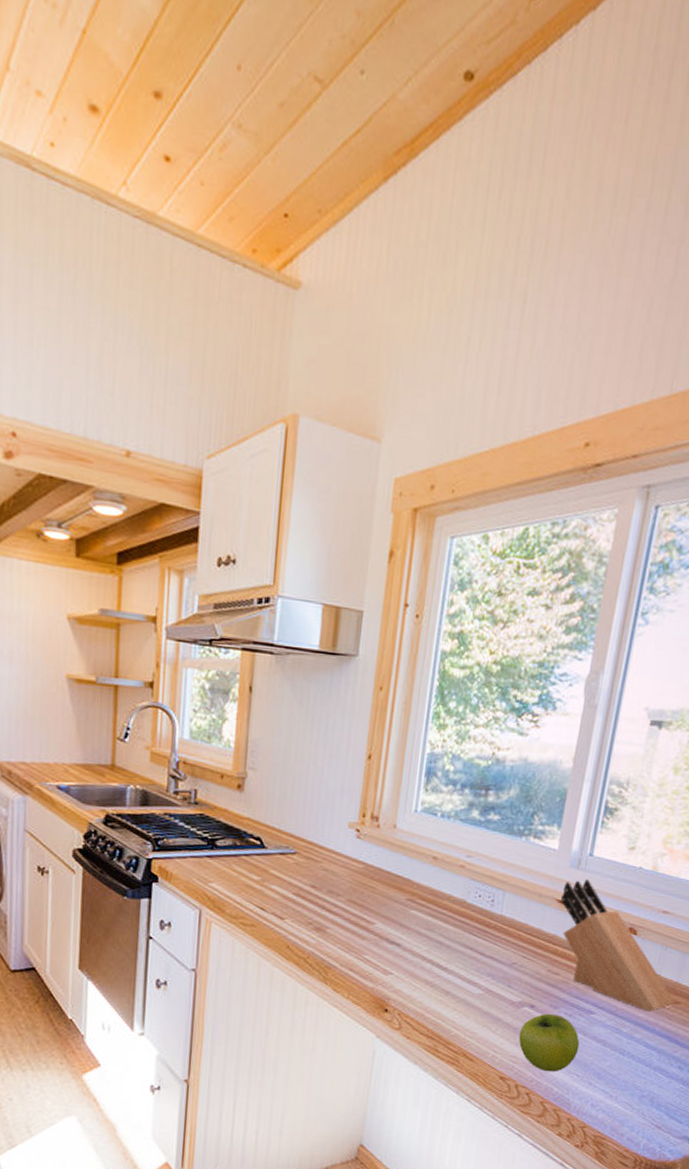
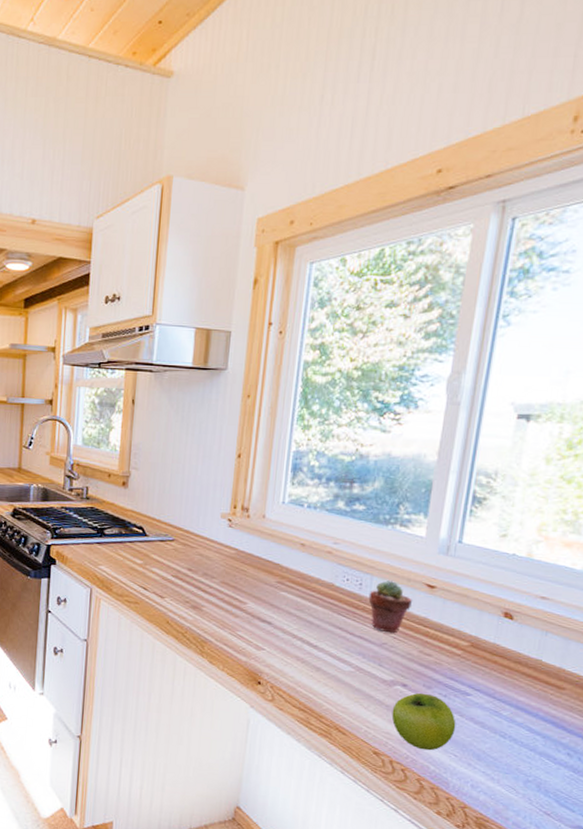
potted succulent: none [500,896,544,951] -> present [368,581,413,633]
knife block: present [561,879,676,1012] -> none [430,565,560,696]

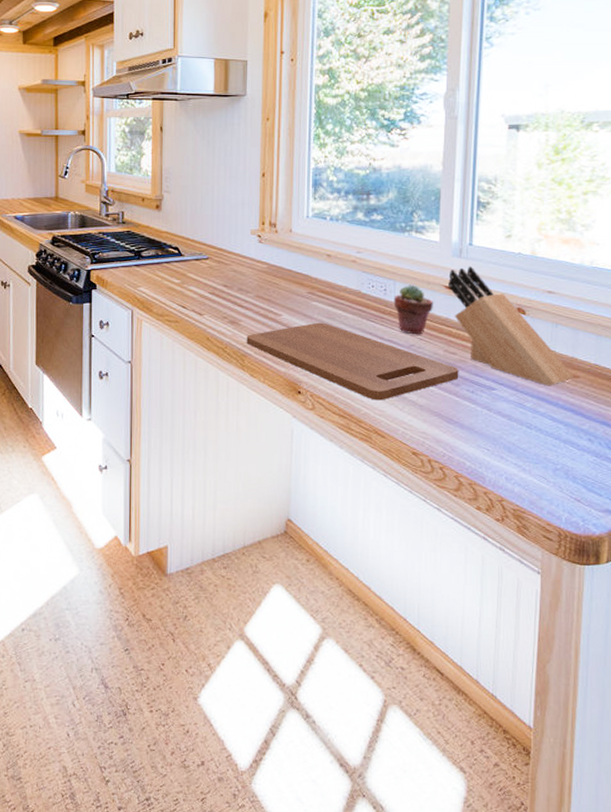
cutting board: none [207,613,433,698] -> present [246,322,459,401]
fruit: present [391,693,456,751] -> none [426,390,485,447]
knife block: none [430,565,560,696] -> present [448,266,575,386]

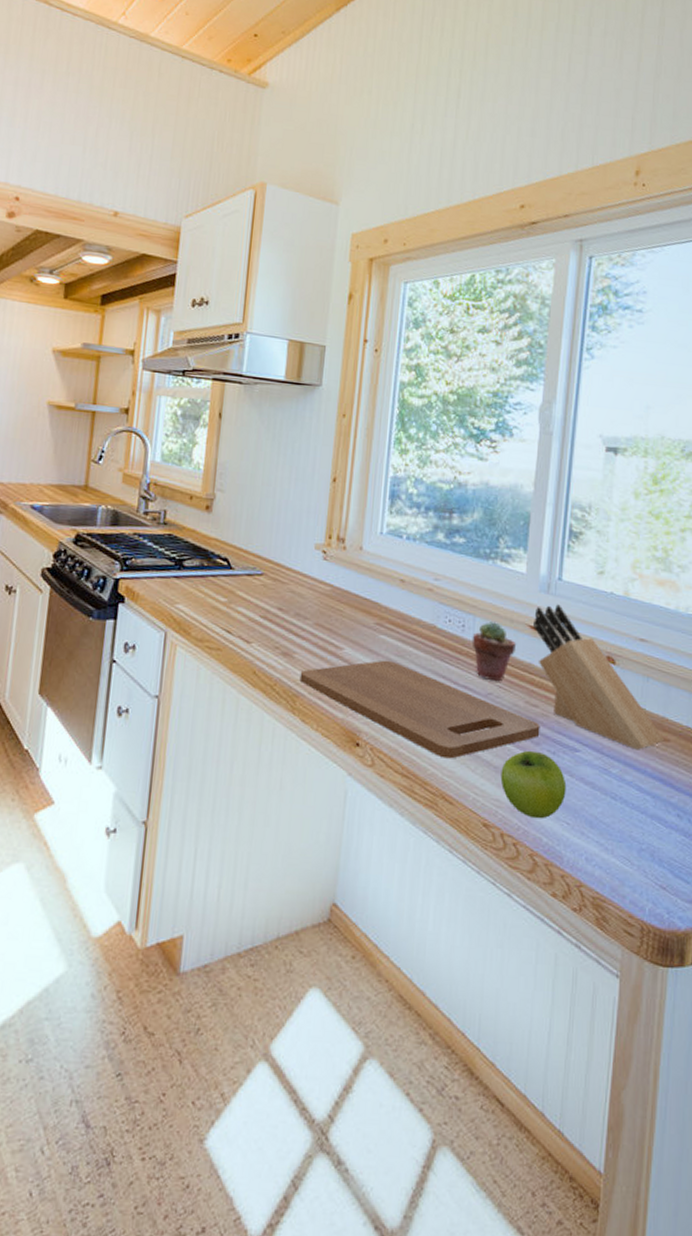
fruit: none [426,390,485,447] -> present [500,750,567,819]

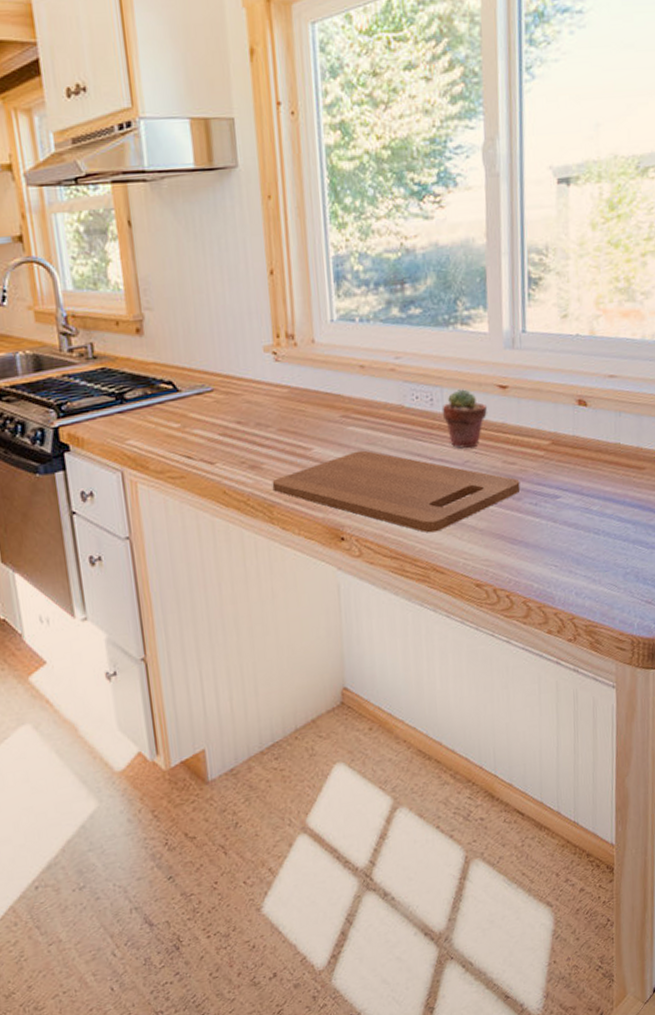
fruit: present [500,750,567,819] -> none [487,506,552,569]
knife block: present [533,604,665,750] -> none [501,357,641,484]

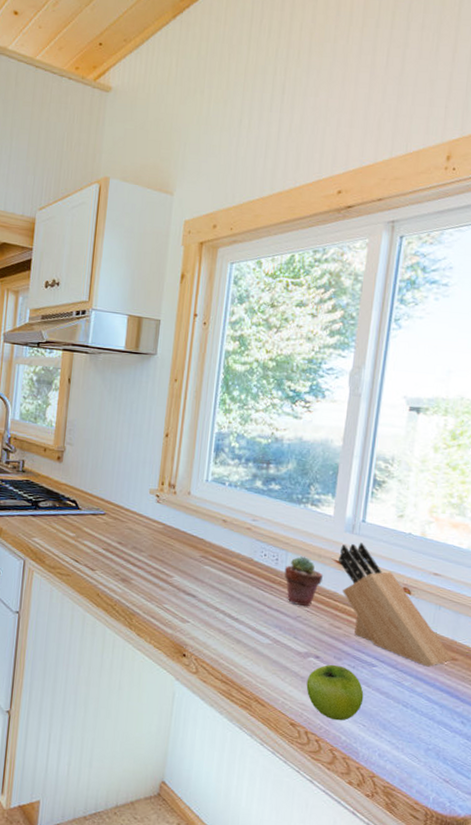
cutting board: present [272,450,521,533] -> none [136,586,342,670]
fruit: none [487,506,552,569] -> present [306,664,364,721]
knife block: none [501,357,641,484] -> present [339,543,453,667]

